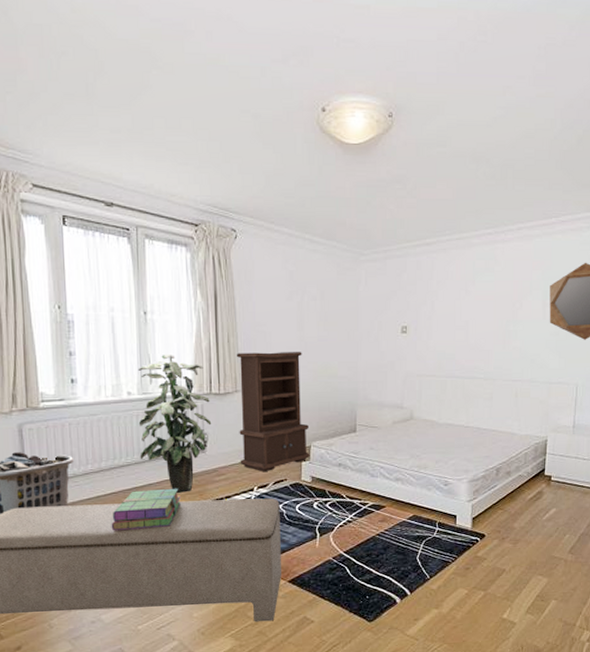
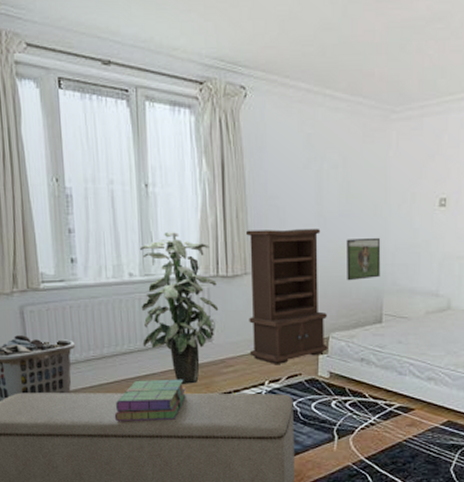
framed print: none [324,359,354,397] -> present [346,237,381,281]

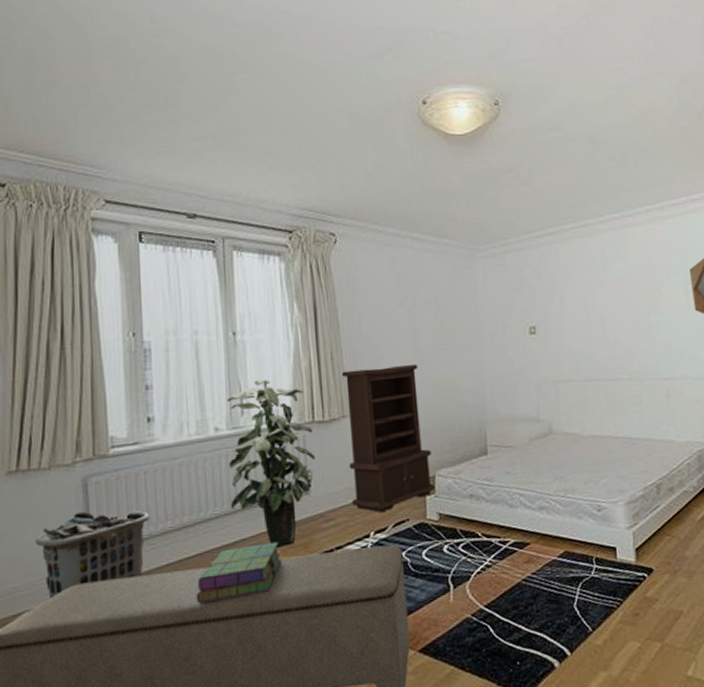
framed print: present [346,237,381,281] -> none [444,368,481,415]

